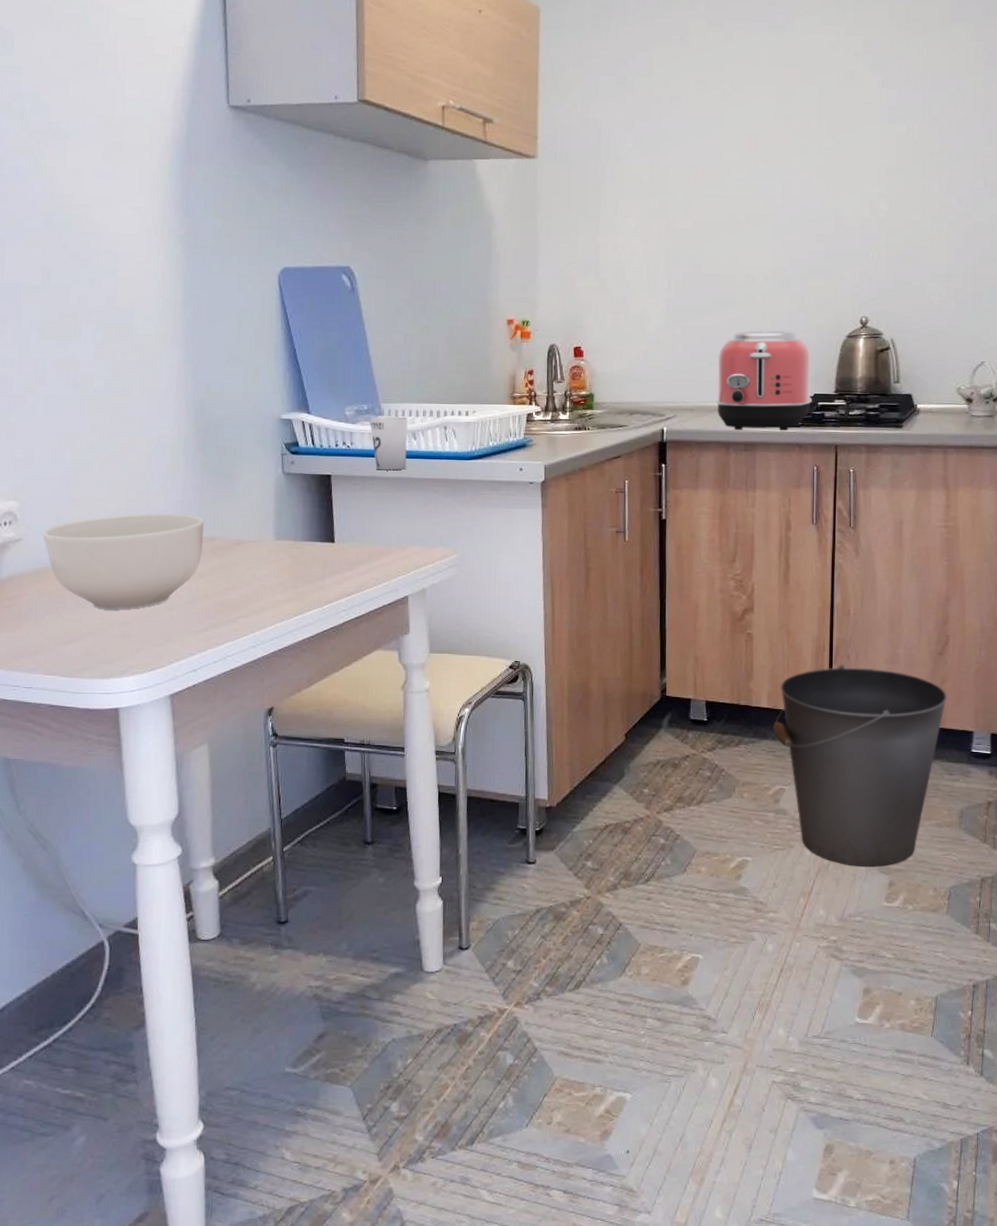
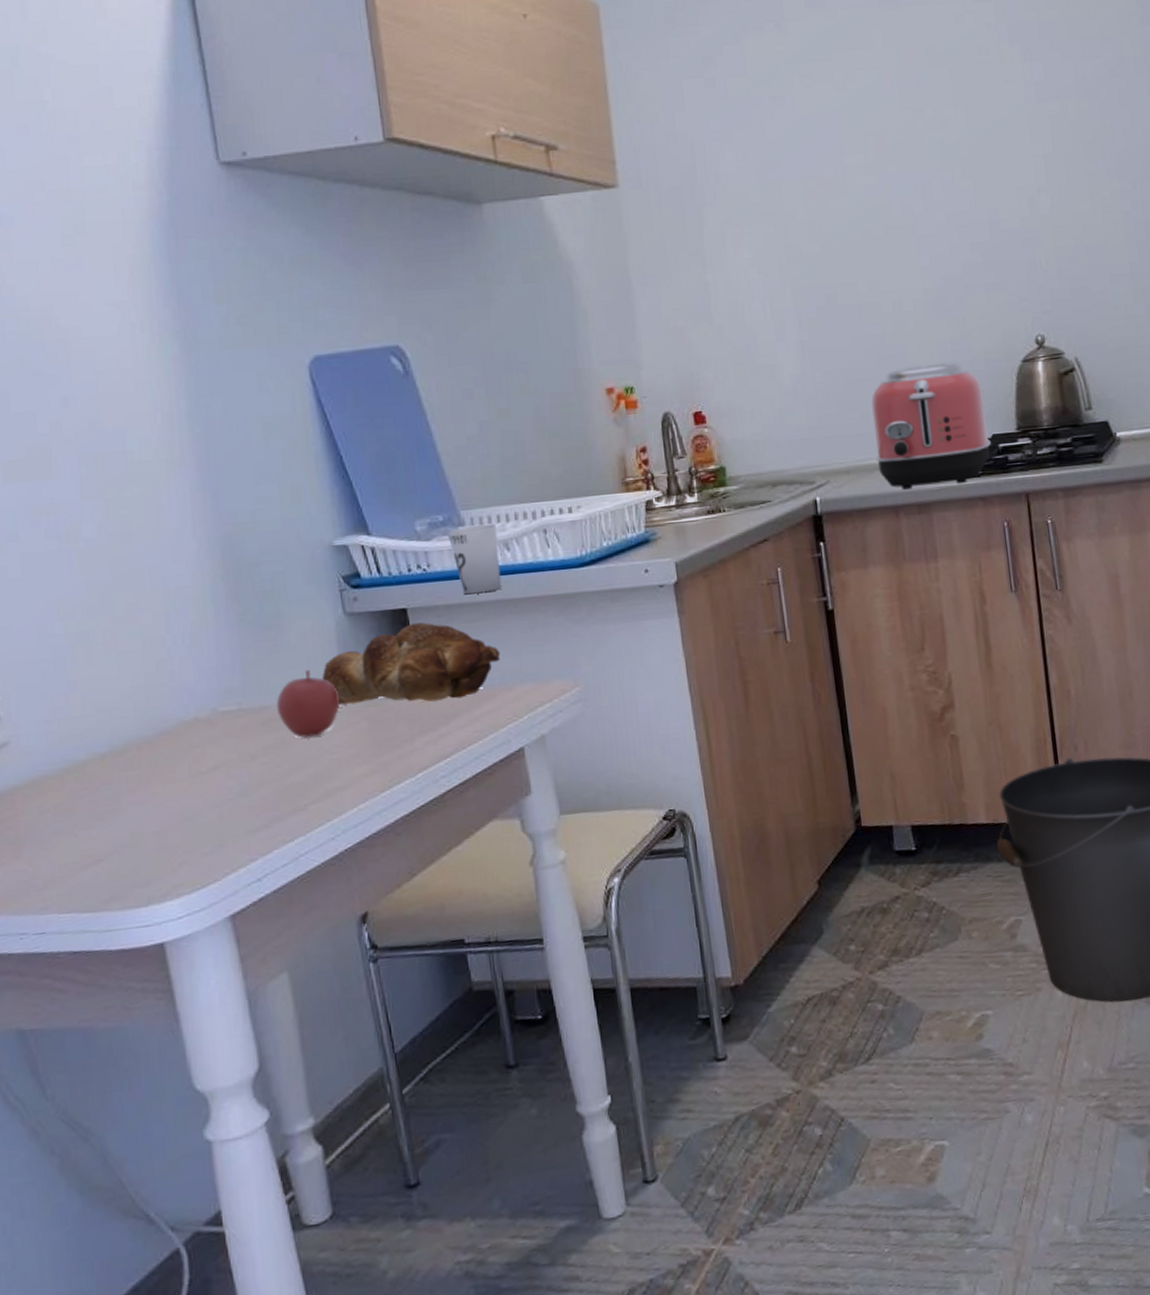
bowl: present [42,513,205,609] -> none [35,681,251,818]
apple: none [223,513,272,566] -> present [276,669,340,738]
bread loaf: none [260,487,399,551] -> present [321,622,501,706]

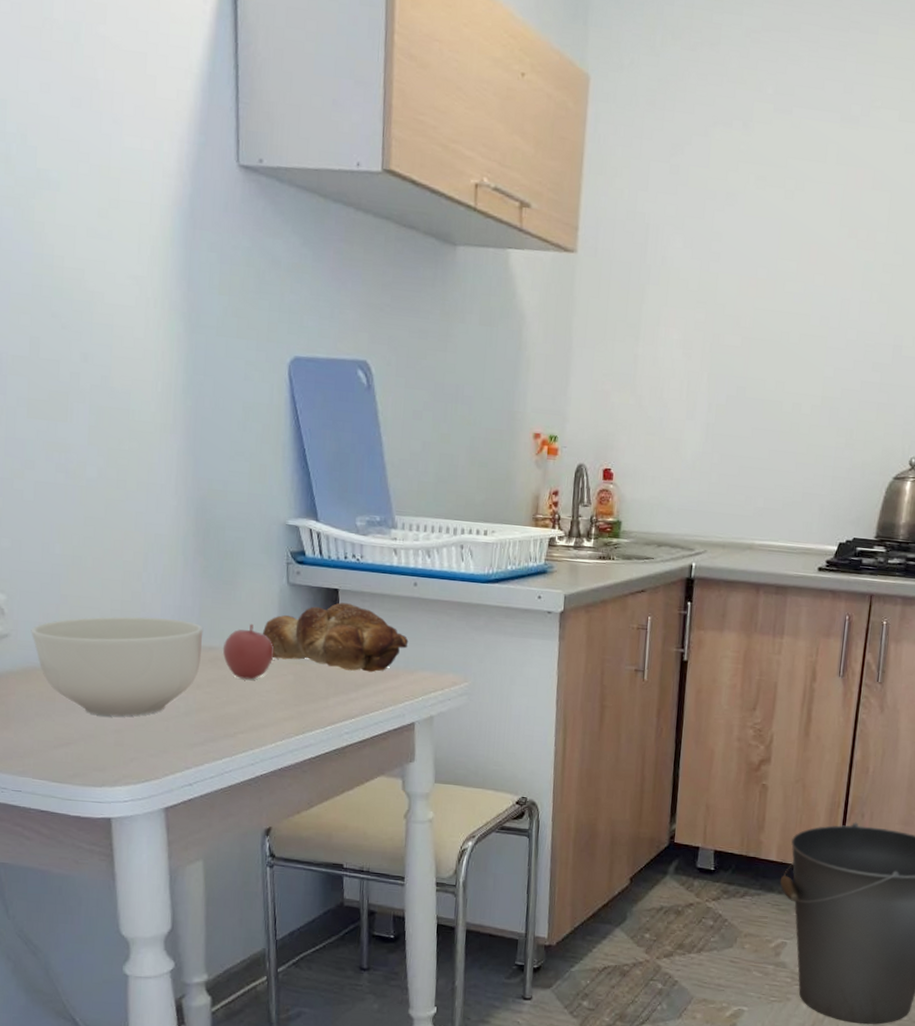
bowl: none [35,681,251,818] -> present [31,616,204,717]
cup: present [448,523,502,595] -> none [382,530,423,589]
toaster: present [871,362,991,491] -> none [749,464,854,576]

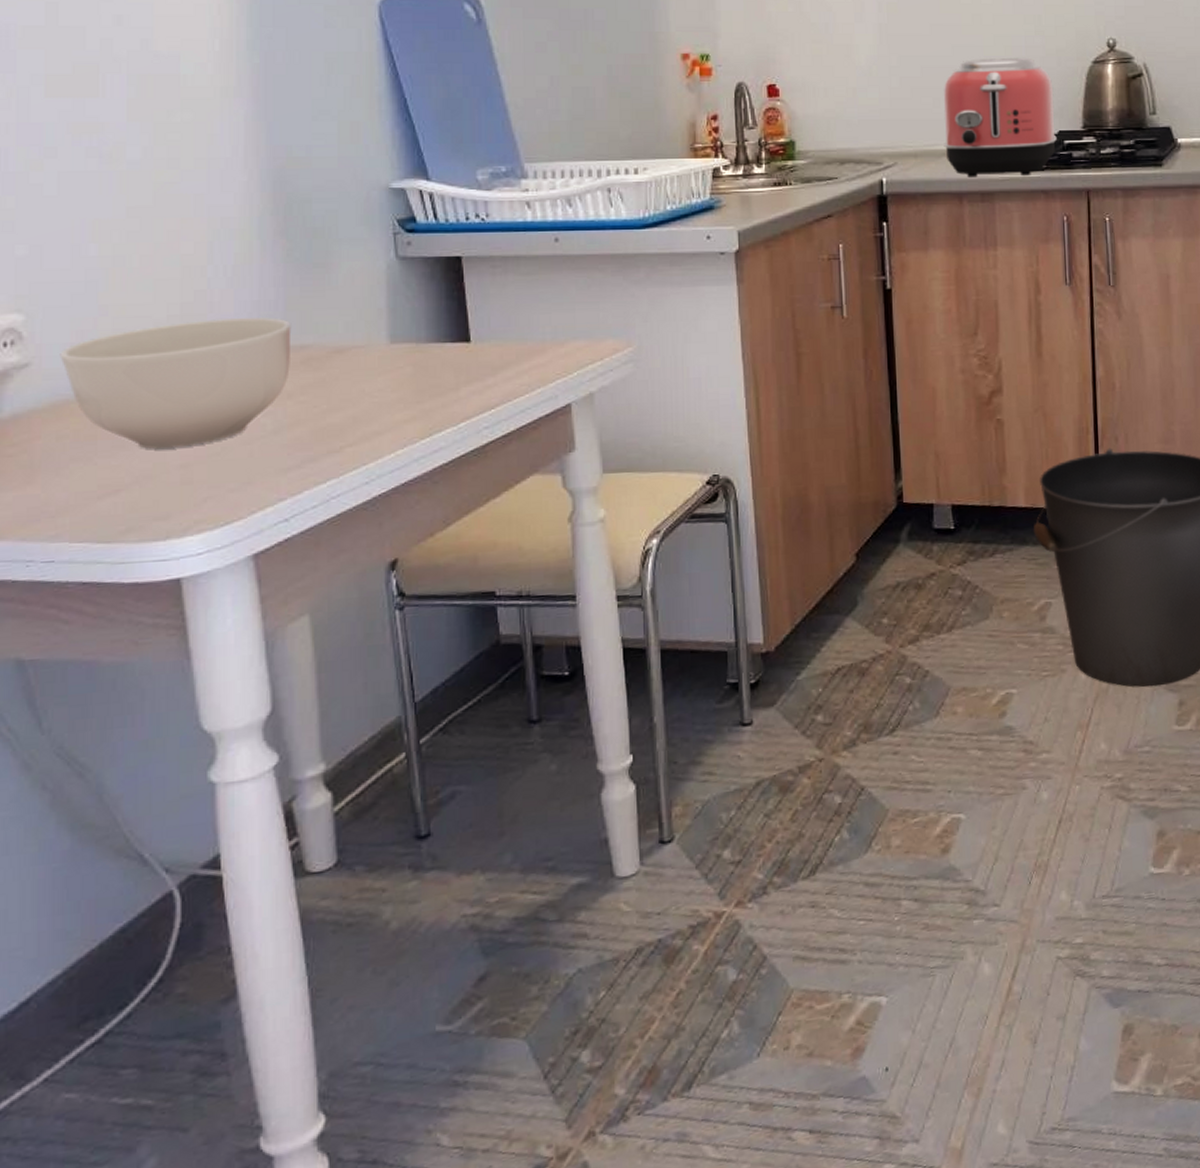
apple: present [222,623,274,680] -> none [318,310,385,379]
bread loaf: present [262,602,409,673] -> none [368,272,555,352]
toaster: none [749,464,854,576] -> present [943,57,1057,179]

